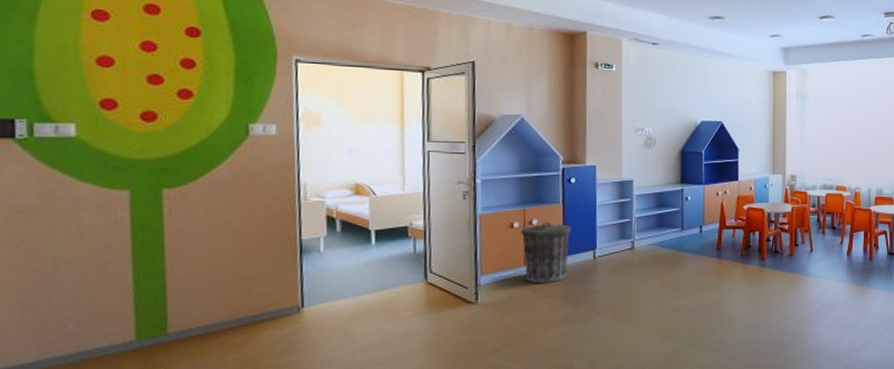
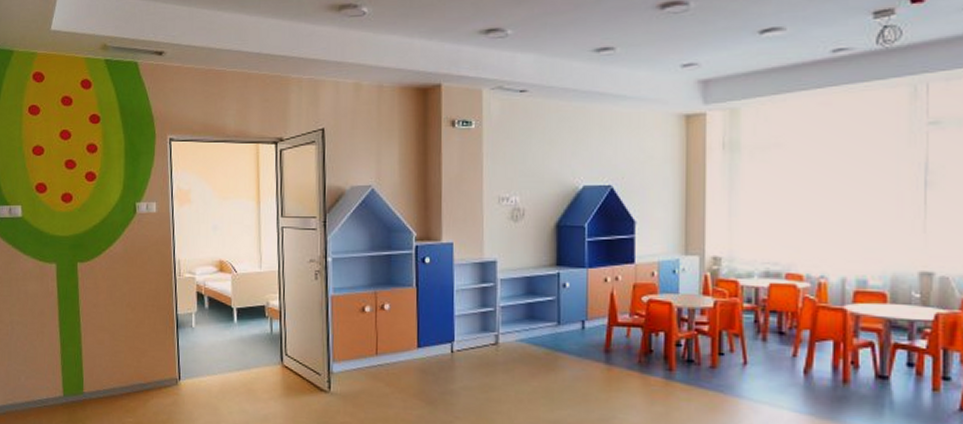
trash can: present [521,223,571,283] -> none [372,308,425,377]

